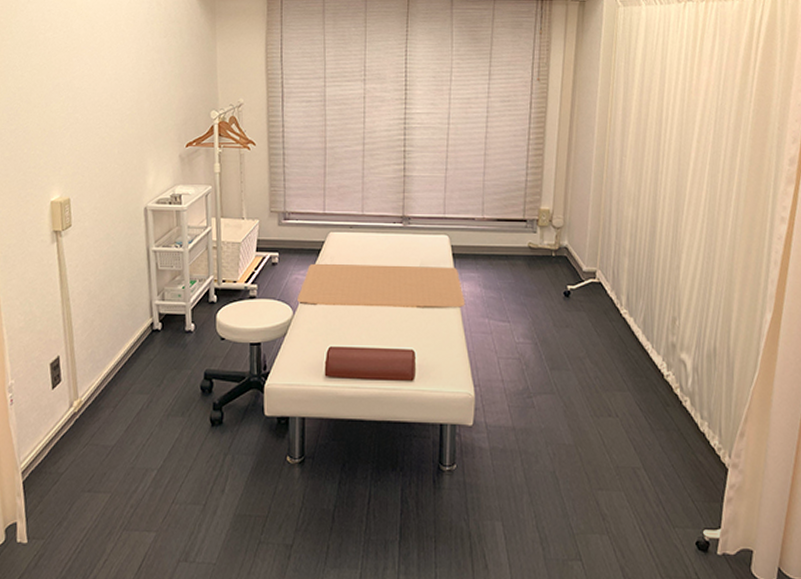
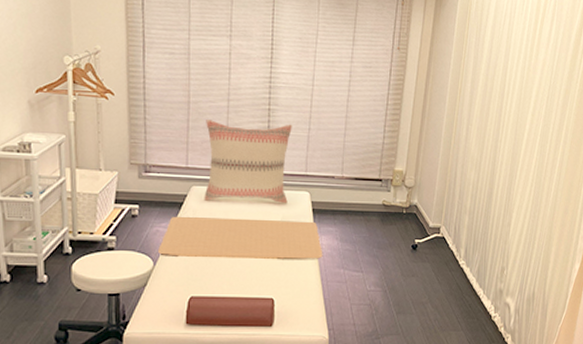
pillow: none [341,165,428,249] -> present [204,120,292,204]

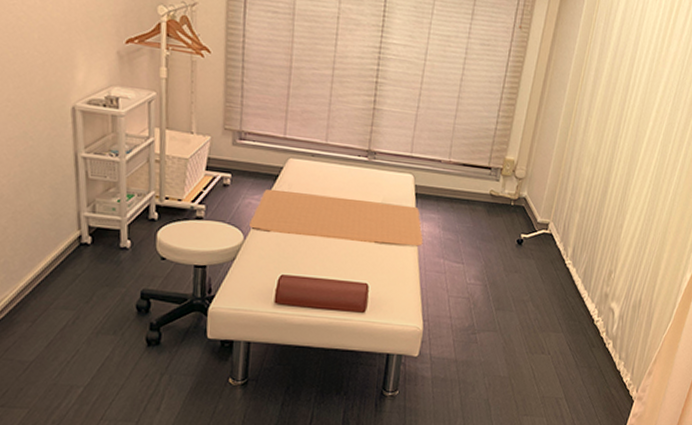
pillow: present [204,120,292,204] -> none [301,88,400,186]

